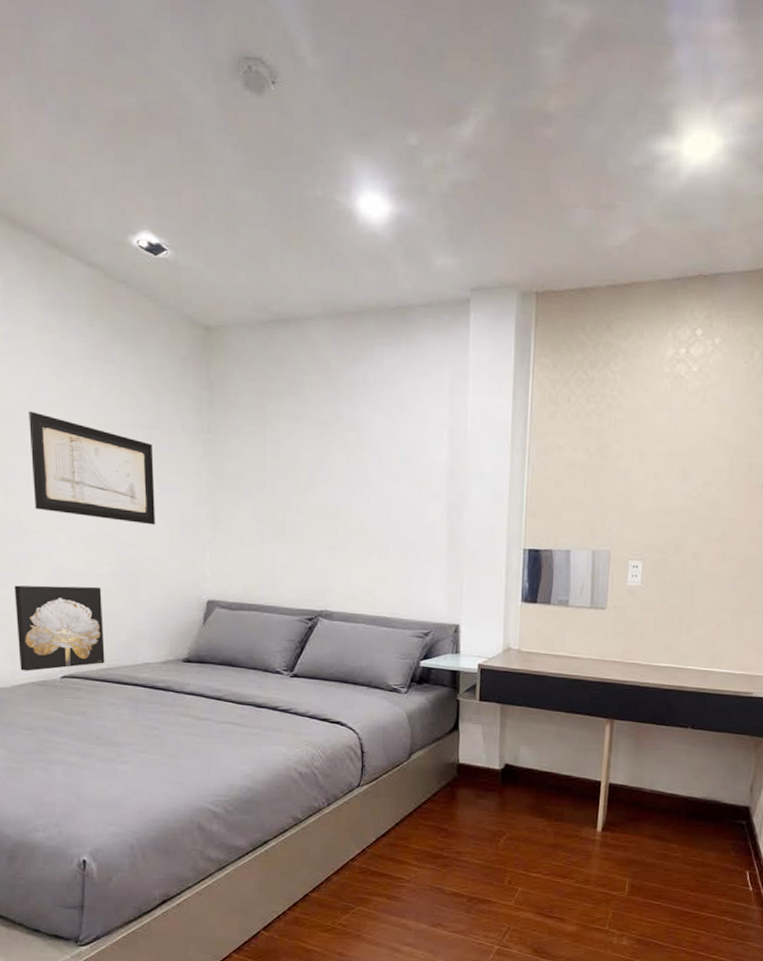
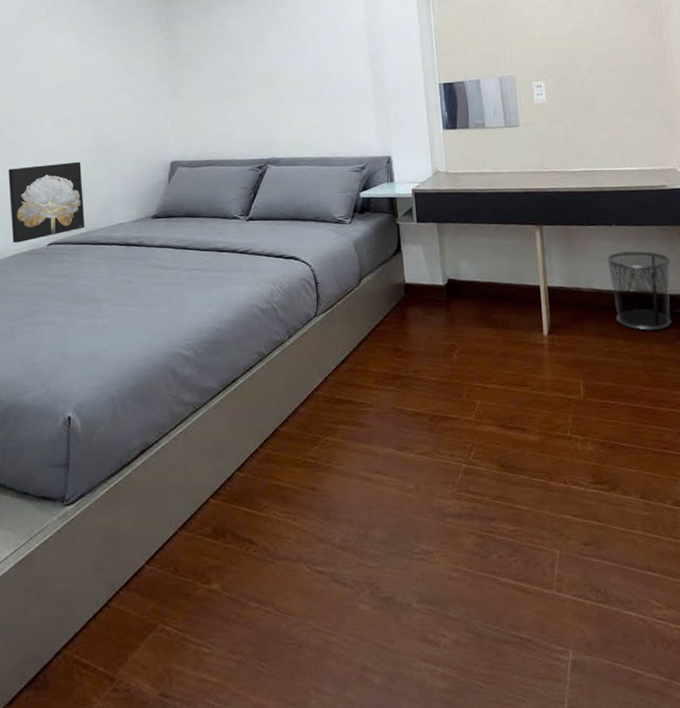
wall art: present [29,411,155,525] -> none [21,25,125,104]
waste bin: none [674,755,742,838] -> present [607,250,672,331]

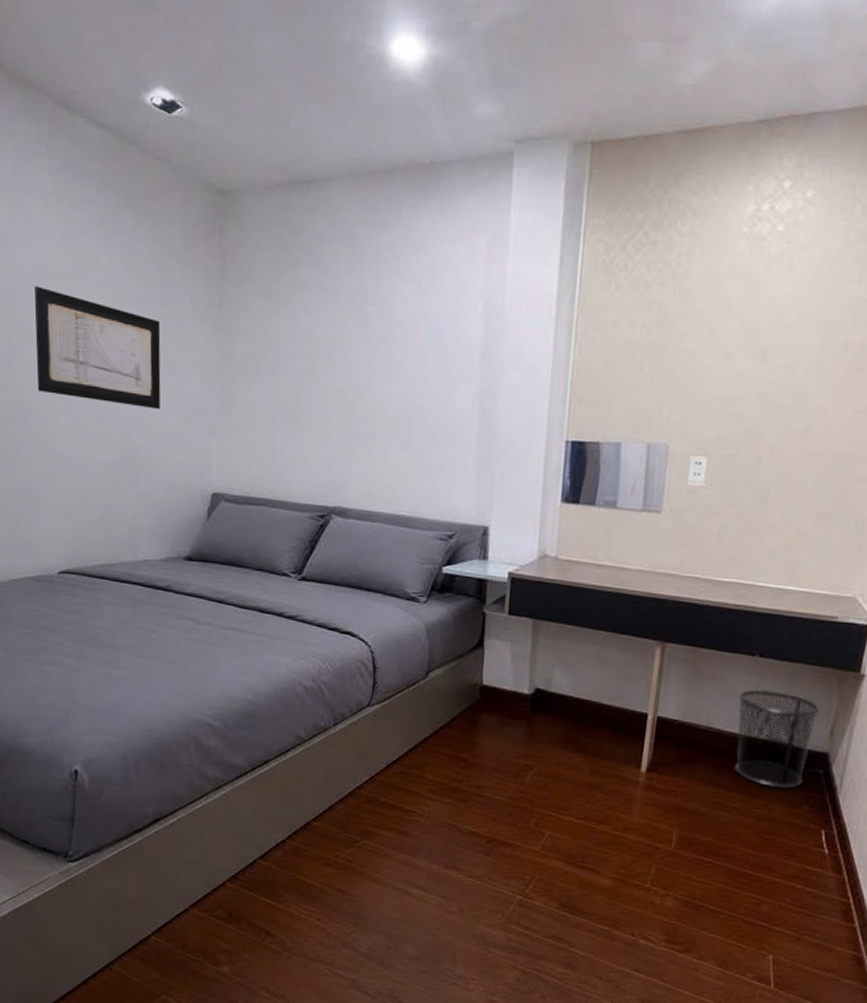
wall art: present [8,161,85,243] -> none [14,473,104,565]
wall art: none [21,25,125,104] -> present [34,286,161,410]

